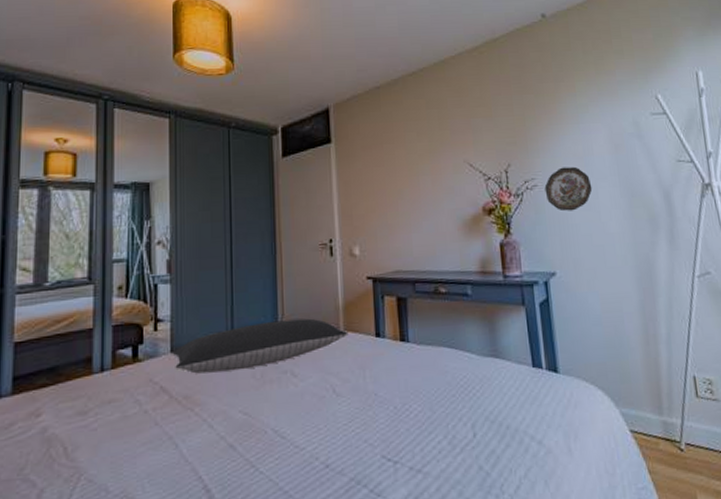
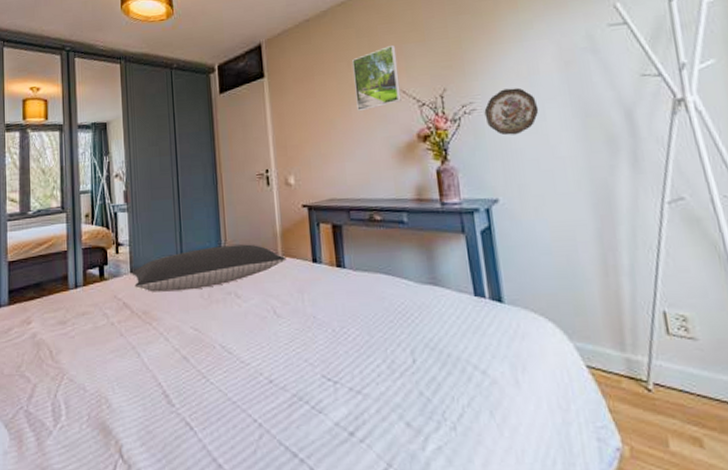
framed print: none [422,118,469,183] -> present [352,44,402,112]

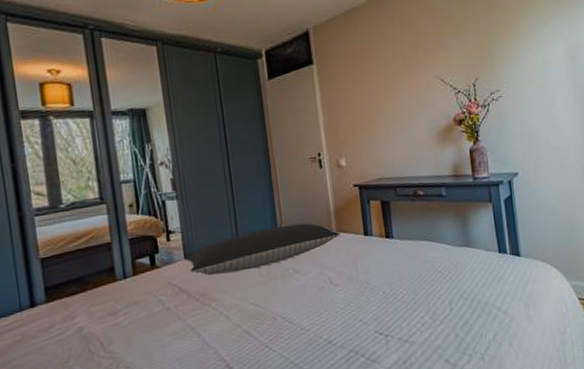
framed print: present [352,44,402,112] -> none [396,36,440,98]
decorative plate: present [484,87,539,136] -> none [508,78,550,119]

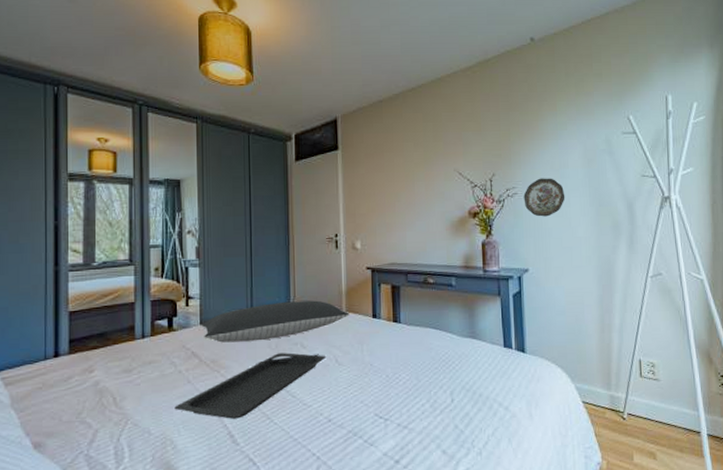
serving tray: none [167,278,321,352] -> present [174,353,327,419]
decorative plate: none [508,78,550,119] -> present [523,178,565,217]

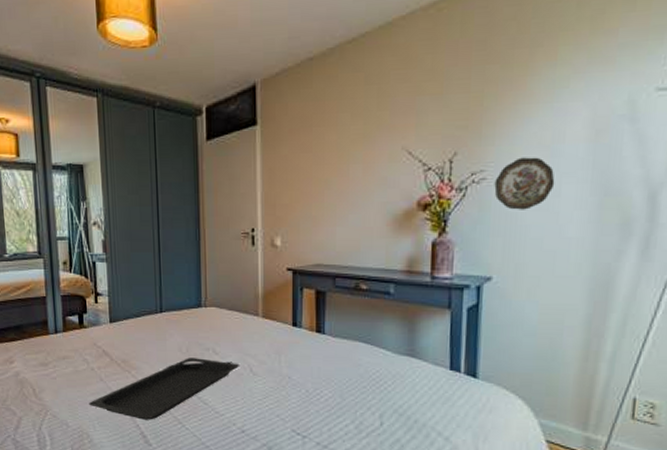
pillow: present [201,300,350,343] -> none [111,303,267,344]

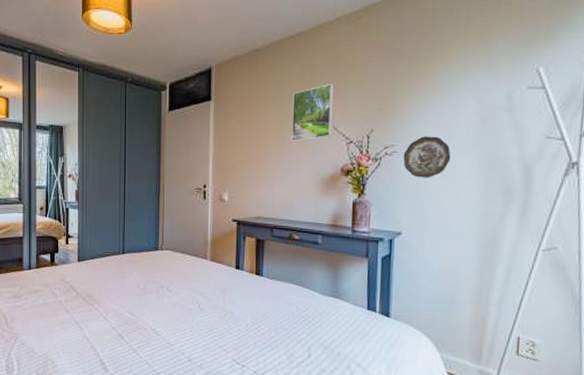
serving tray: present [89,358,240,420] -> none [55,294,190,349]
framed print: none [356,95,408,172] -> present [291,83,334,142]

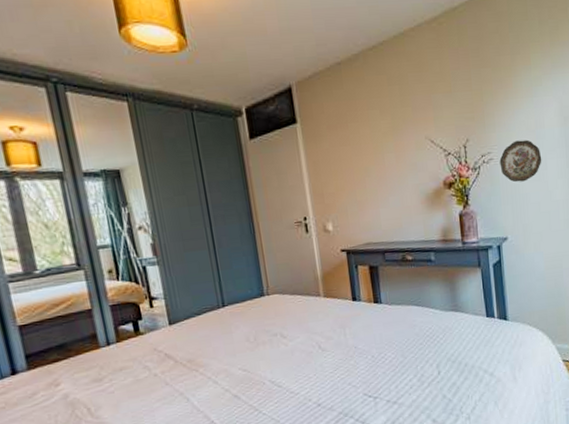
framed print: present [291,83,334,142] -> none [384,94,430,160]

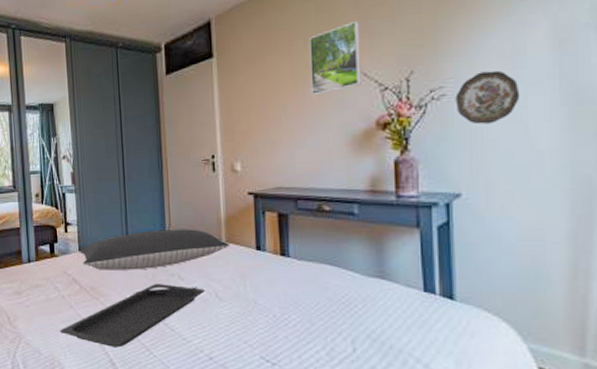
serving tray: none [155,343,309,415] -> present [60,284,206,347]
pillow: none [170,288,328,342] -> present [80,229,230,270]
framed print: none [384,94,430,160] -> present [309,20,361,96]

